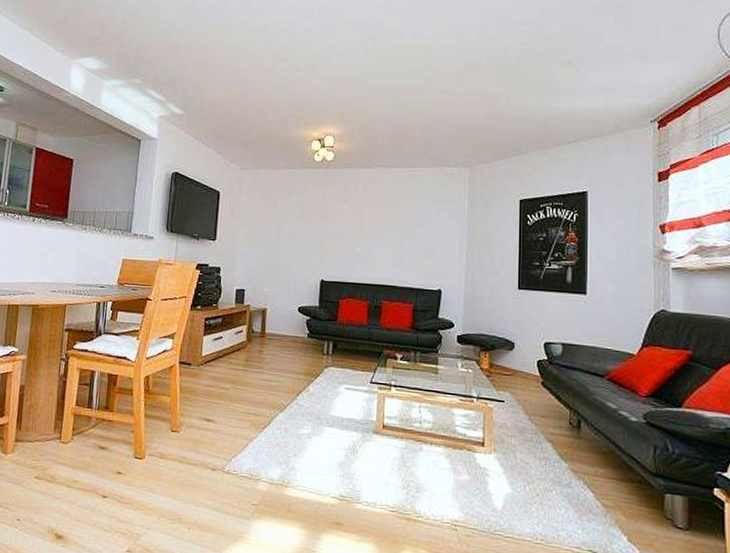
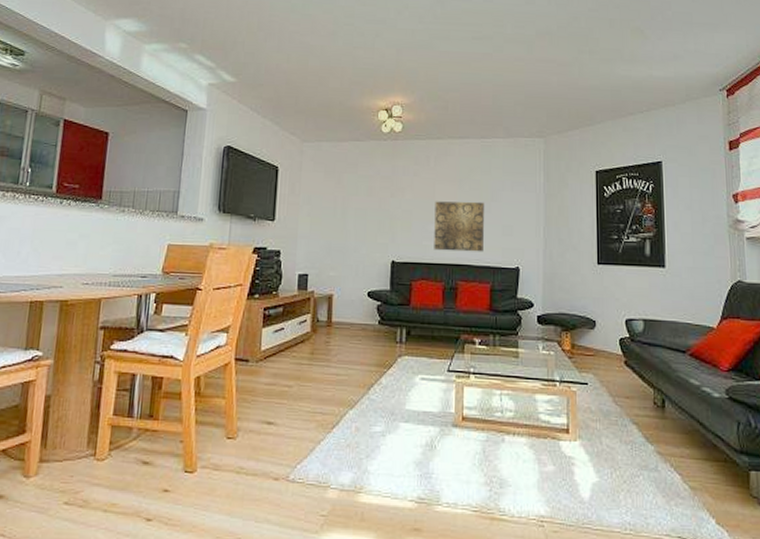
wall art: none [360,226,409,275] -> present [434,201,484,252]

